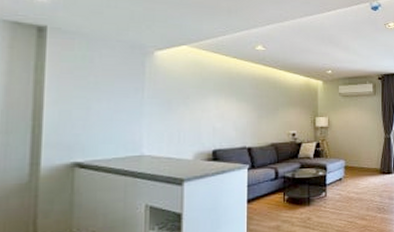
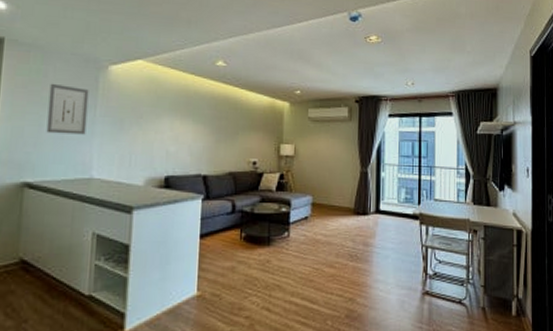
wall art: none [95,68,136,116] -> present [46,83,89,135]

